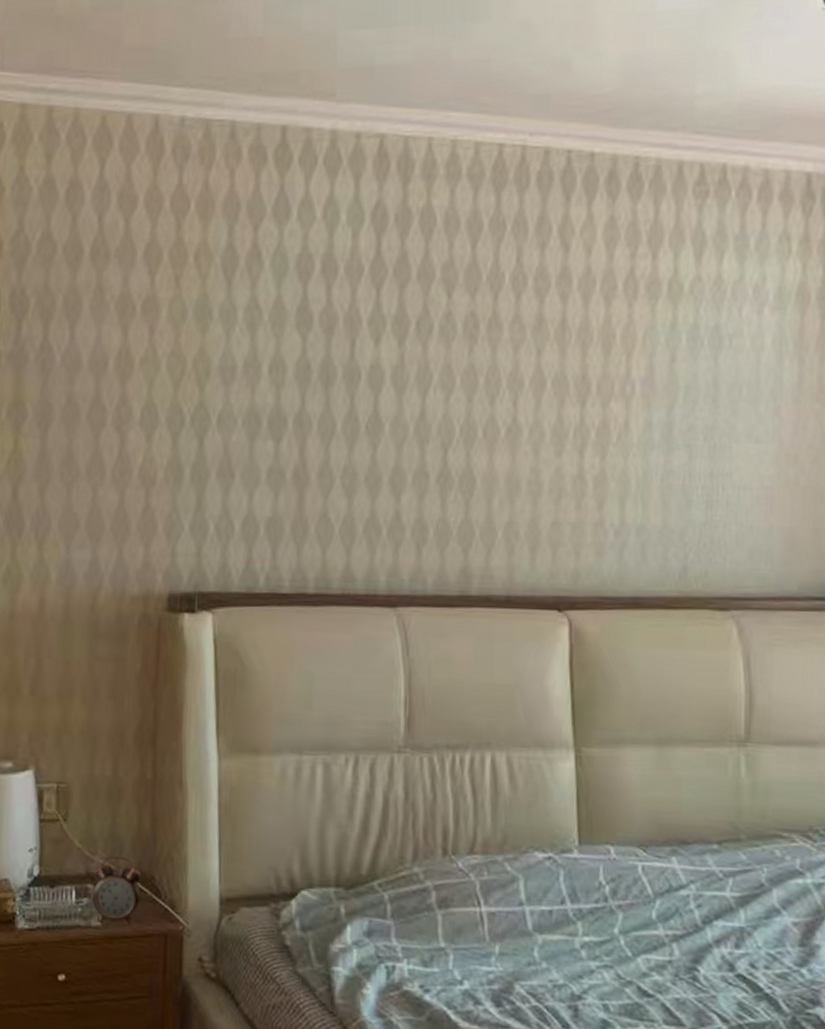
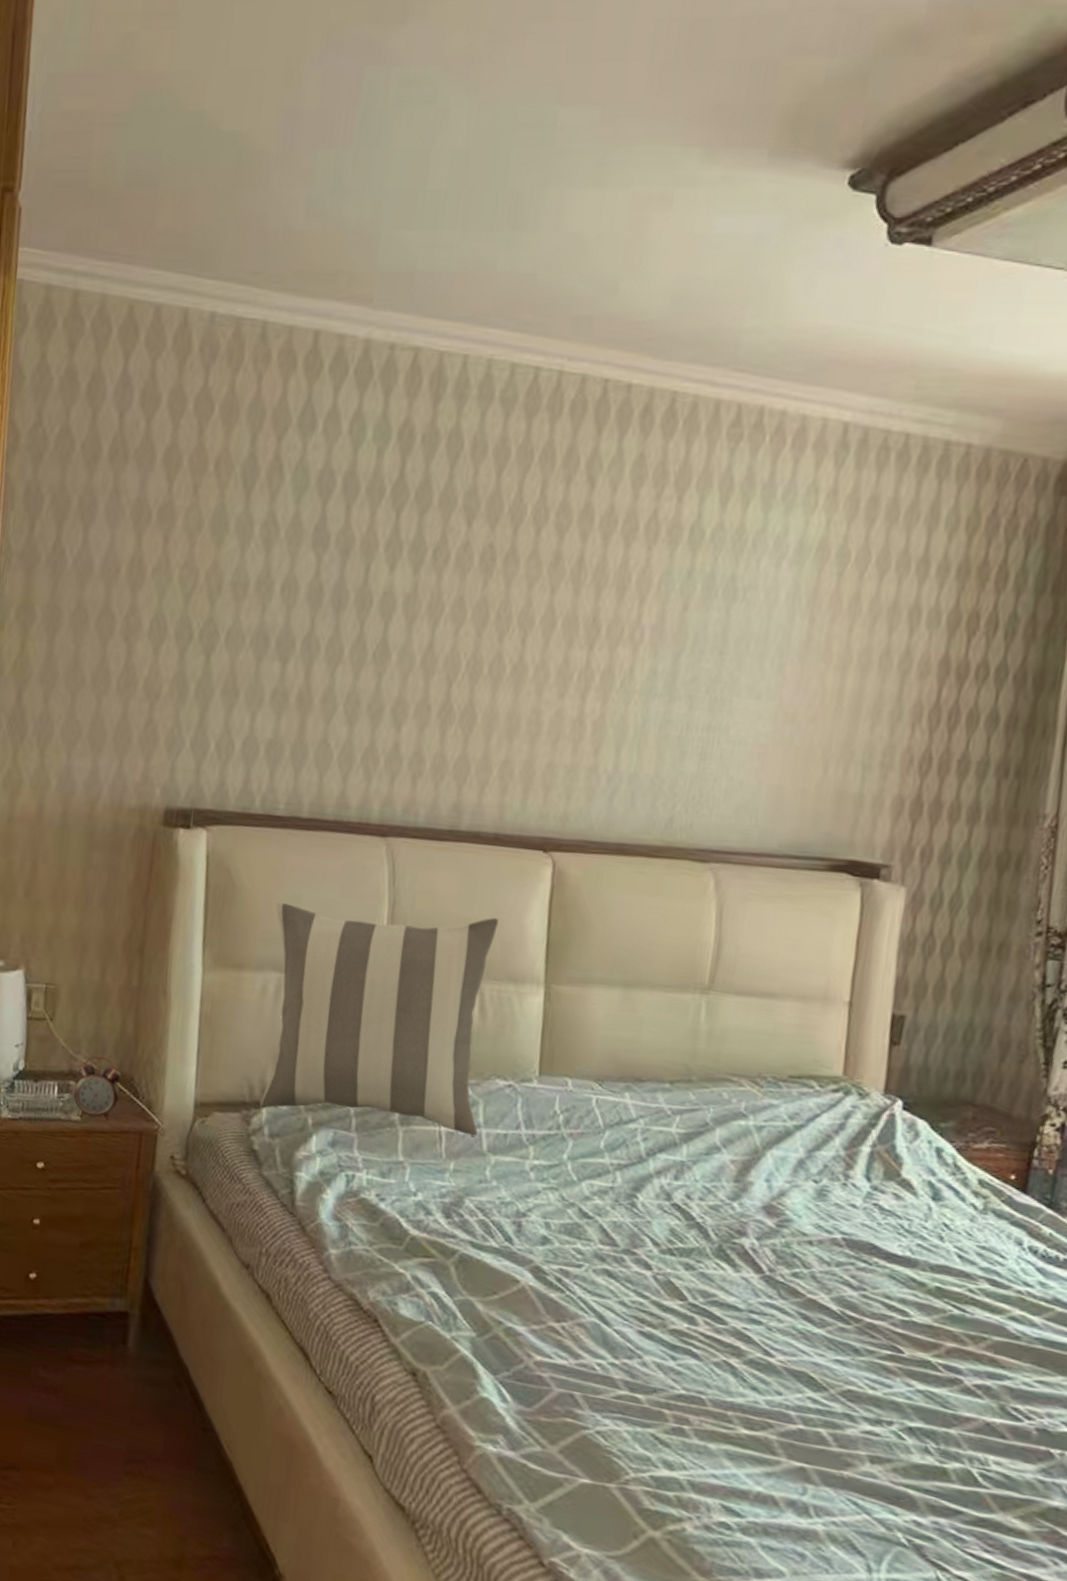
pillow: none [288,681,521,915] -> present [260,901,499,1136]

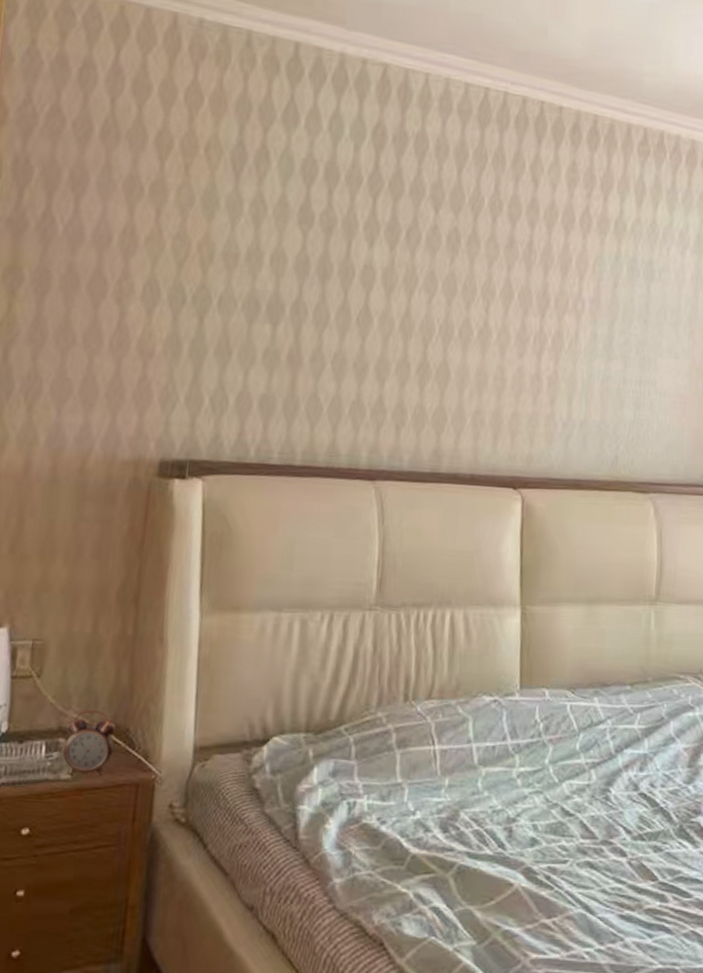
pillow: present [260,901,499,1136] -> none [261,544,478,751]

